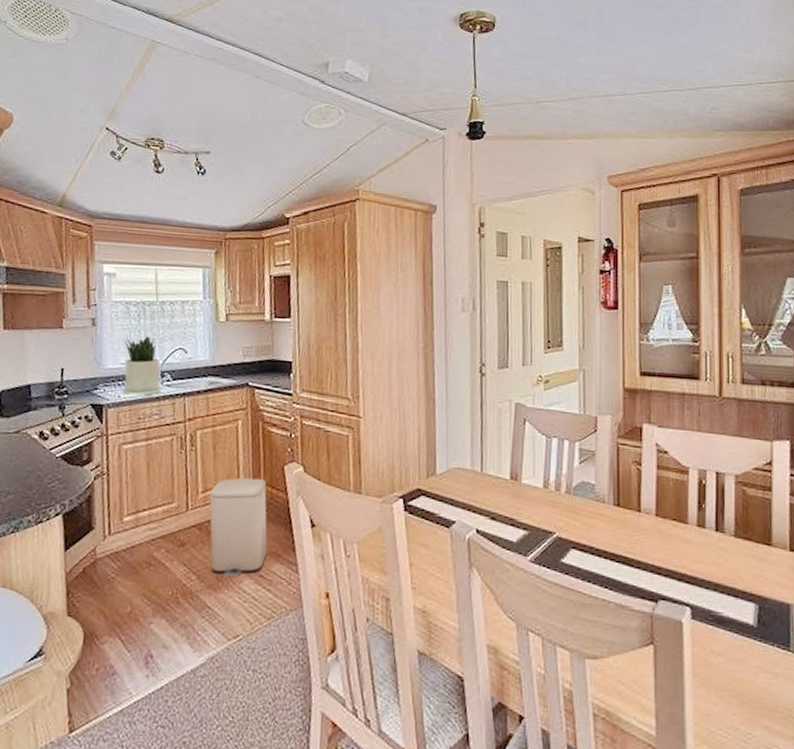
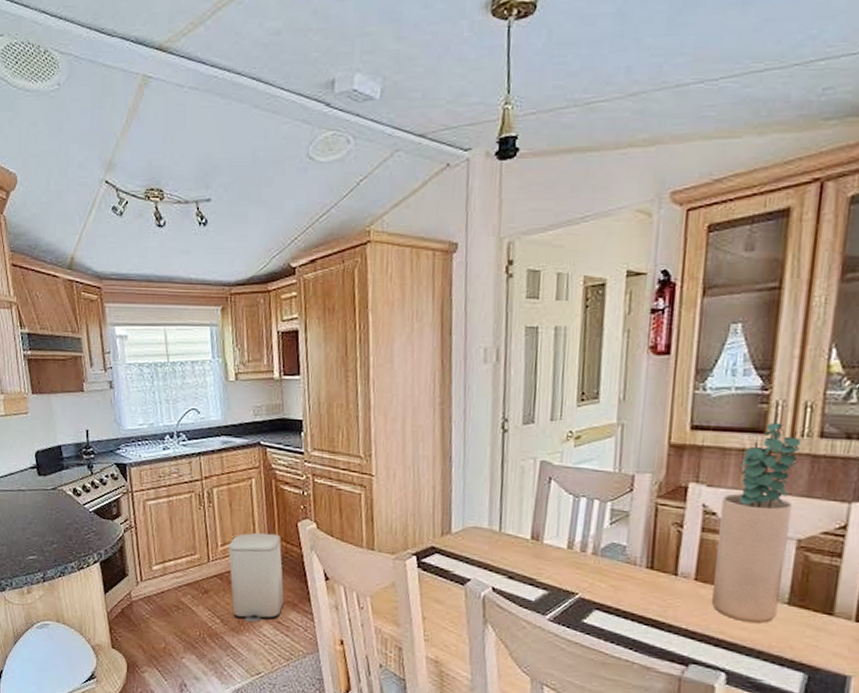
planter: present [121,336,163,396] -> none [141,397,180,455]
vase: none [671,362,728,556] -> present [712,413,802,623]

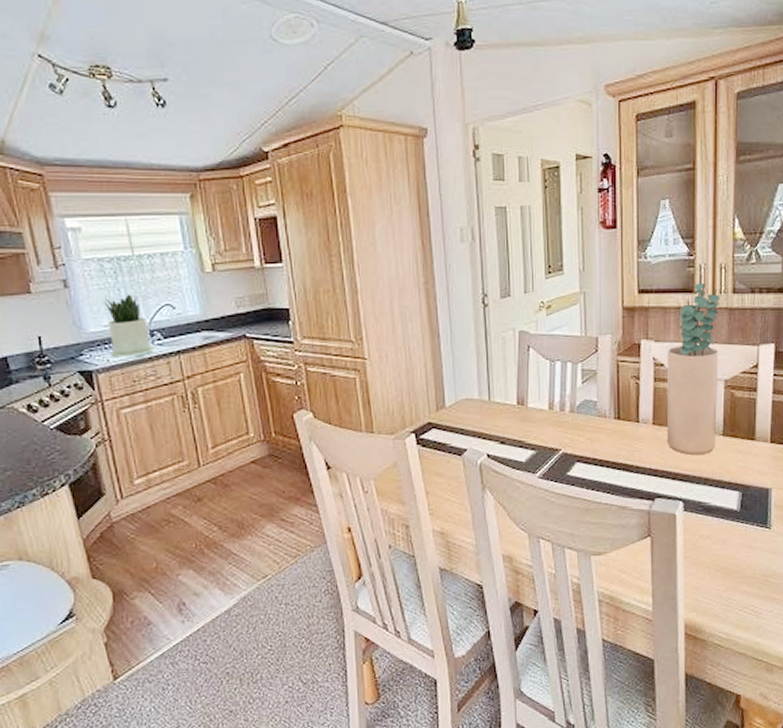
planter: none [141,397,180,455] -> present [104,294,155,358]
pedal bin: present [228,532,284,623] -> none [220,428,285,525]

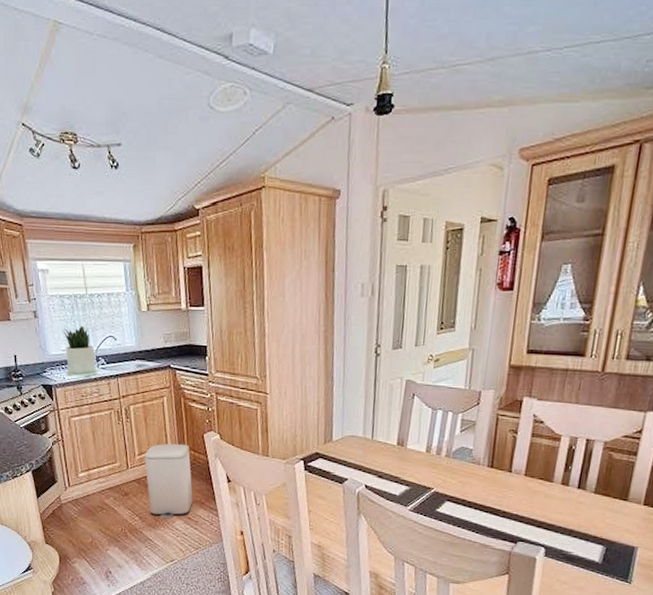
pedal bin: none [220,428,285,525] -> present [144,443,193,519]
vase: present [666,274,721,455] -> none [537,339,612,508]

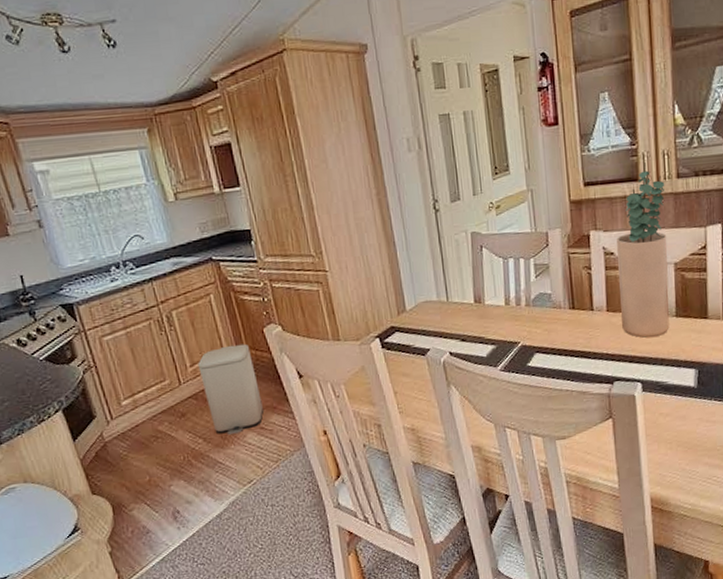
planter: present [63,325,99,377] -> none [77,228,129,290]
vase: none [537,339,612,508] -> present [617,162,670,338]

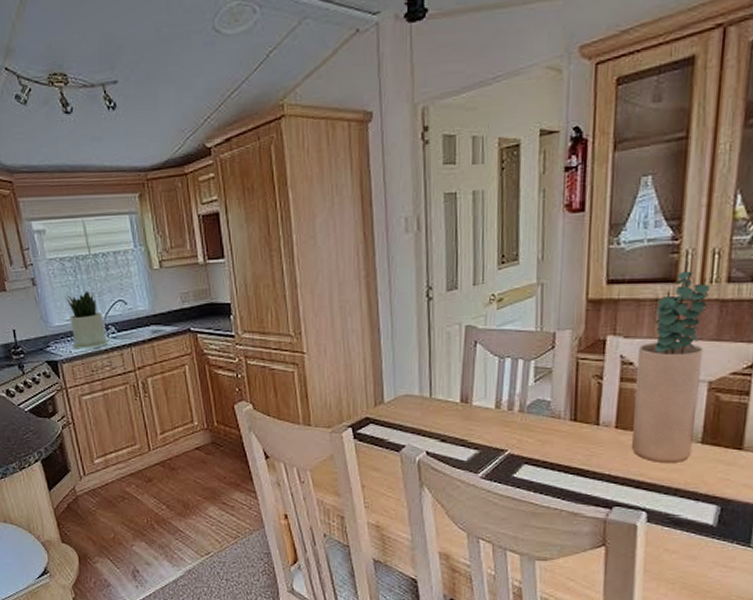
planter: none [77,228,129,290] -> present [66,290,110,350]
pedal bin: present [198,343,263,436] -> none [168,418,227,506]

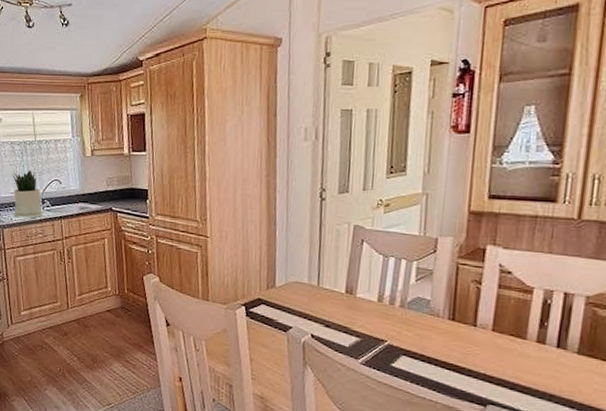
vase: present [632,261,711,462] -> none [508,184,590,370]

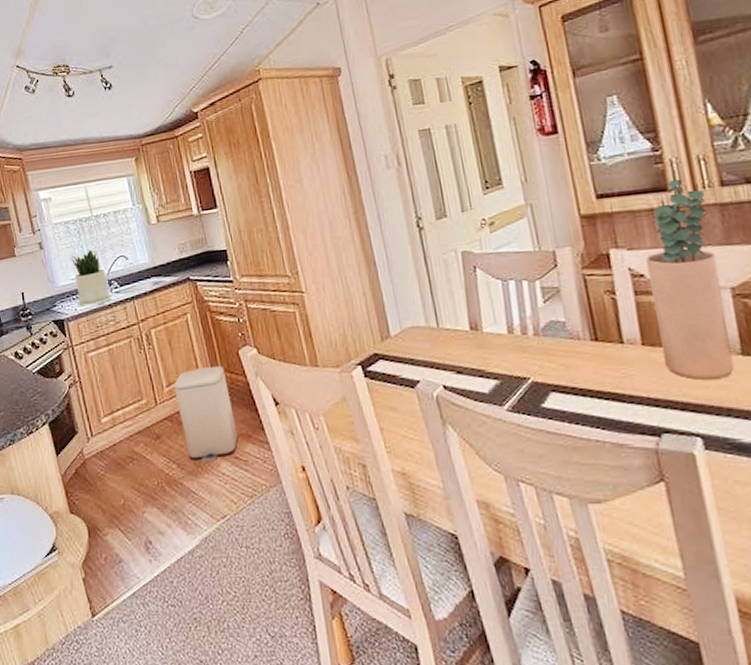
pedal bin: none [84,284,131,361] -> present [174,365,238,463]
vase: none [508,184,590,370] -> present [646,170,735,380]

